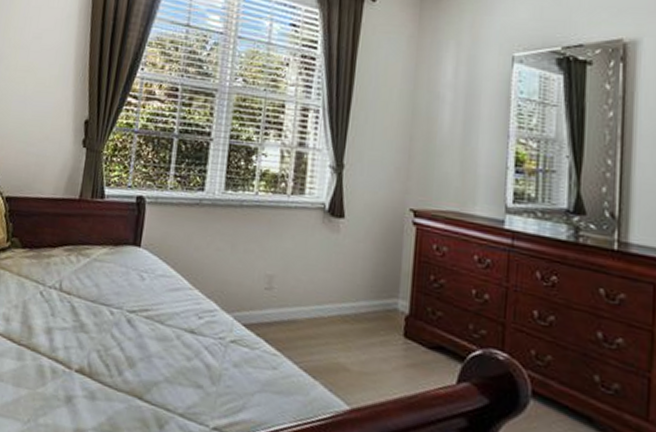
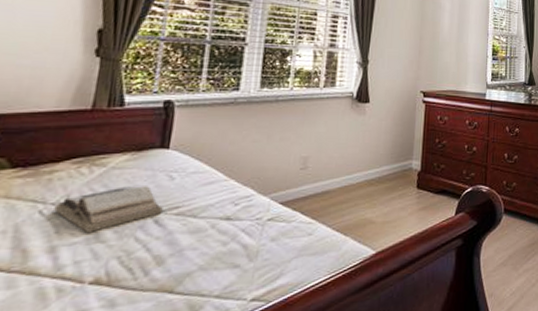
book: none [51,279,135,321] -> present [54,185,163,233]

